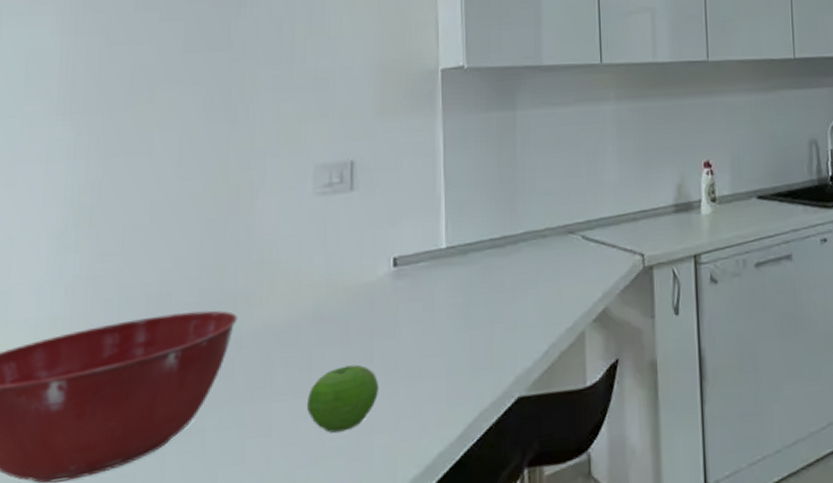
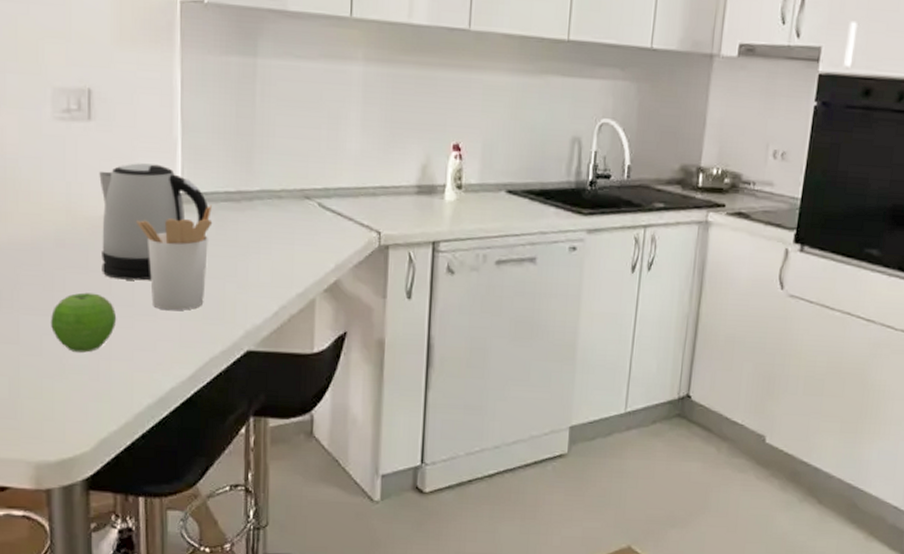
kettle: none [361,223,474,346] -> present [99,163,209,281]
utensil holder: none [400,254,478,370] -> present [137,204,213,311]

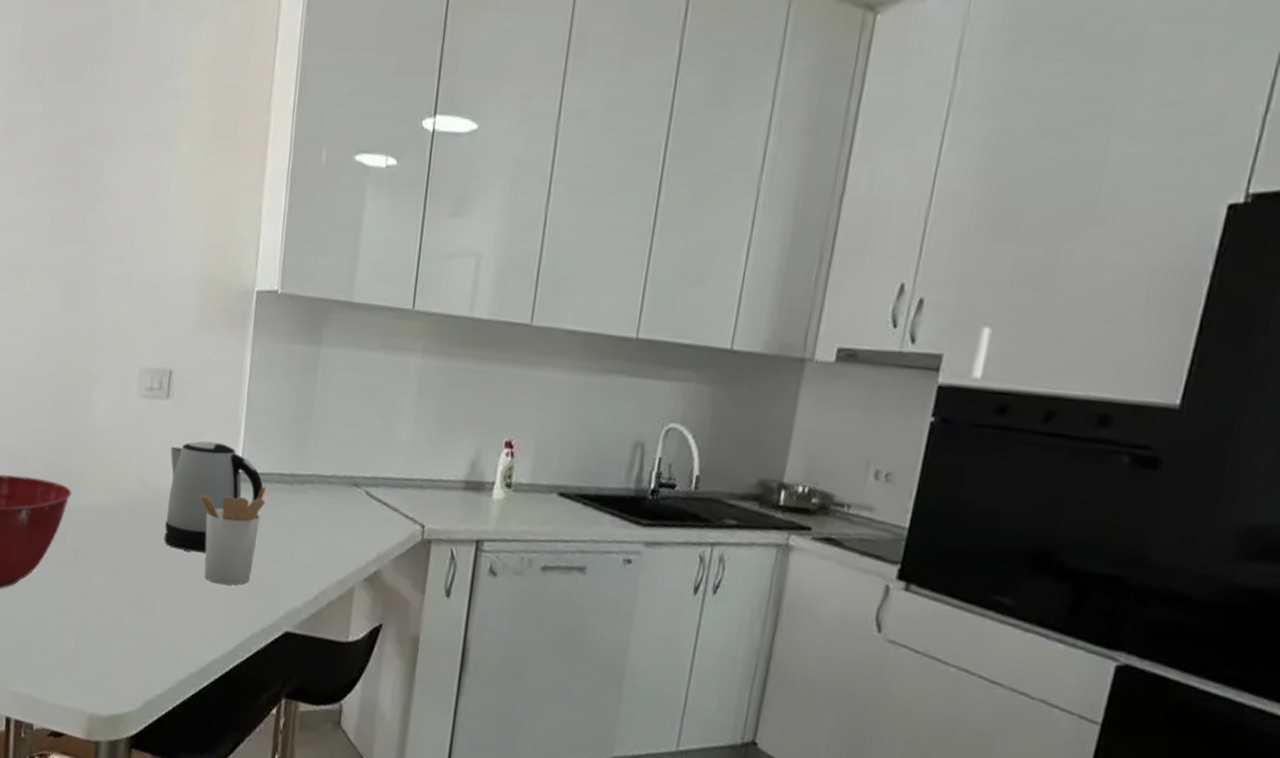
fruit: present [51,292,117,352] -> none [116,558,172,616]

